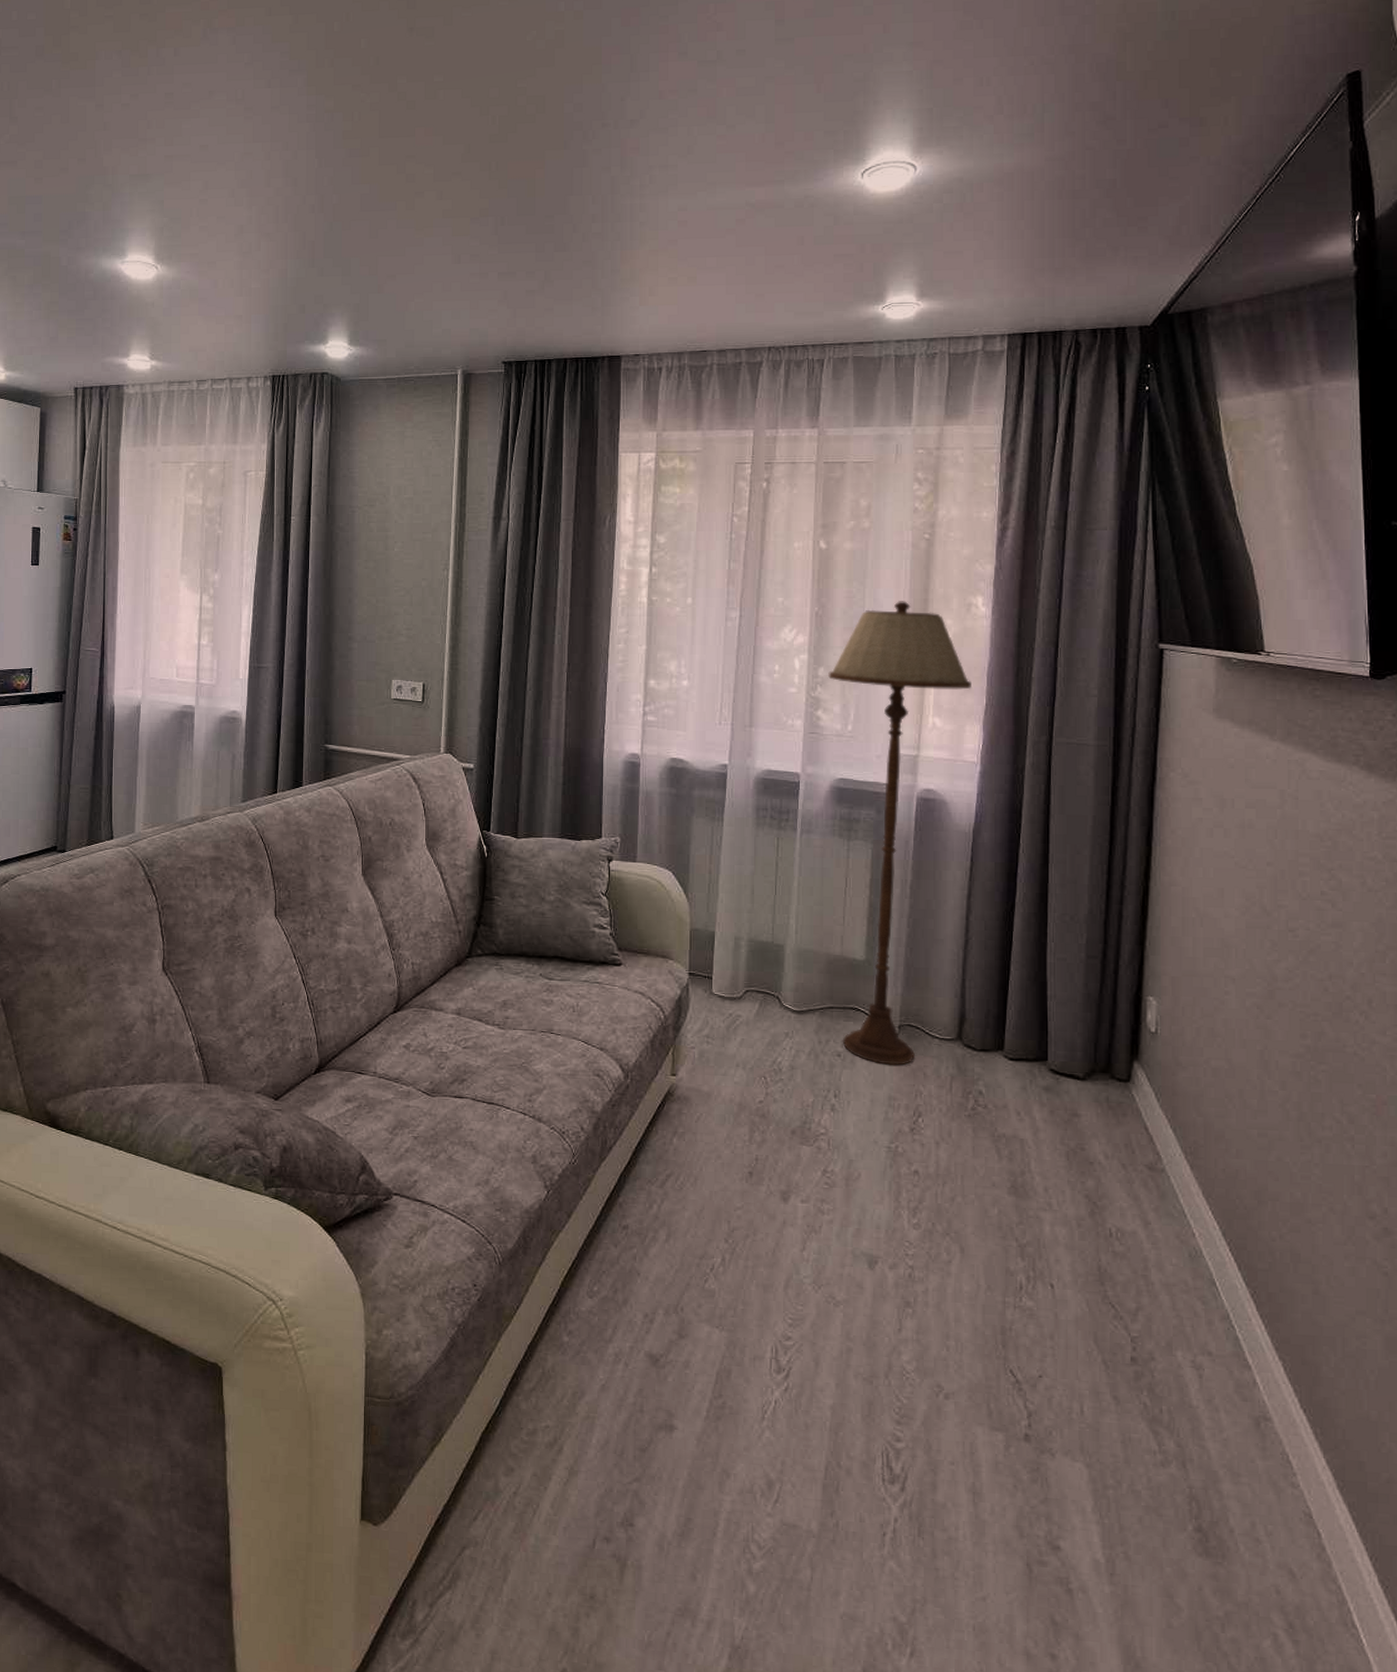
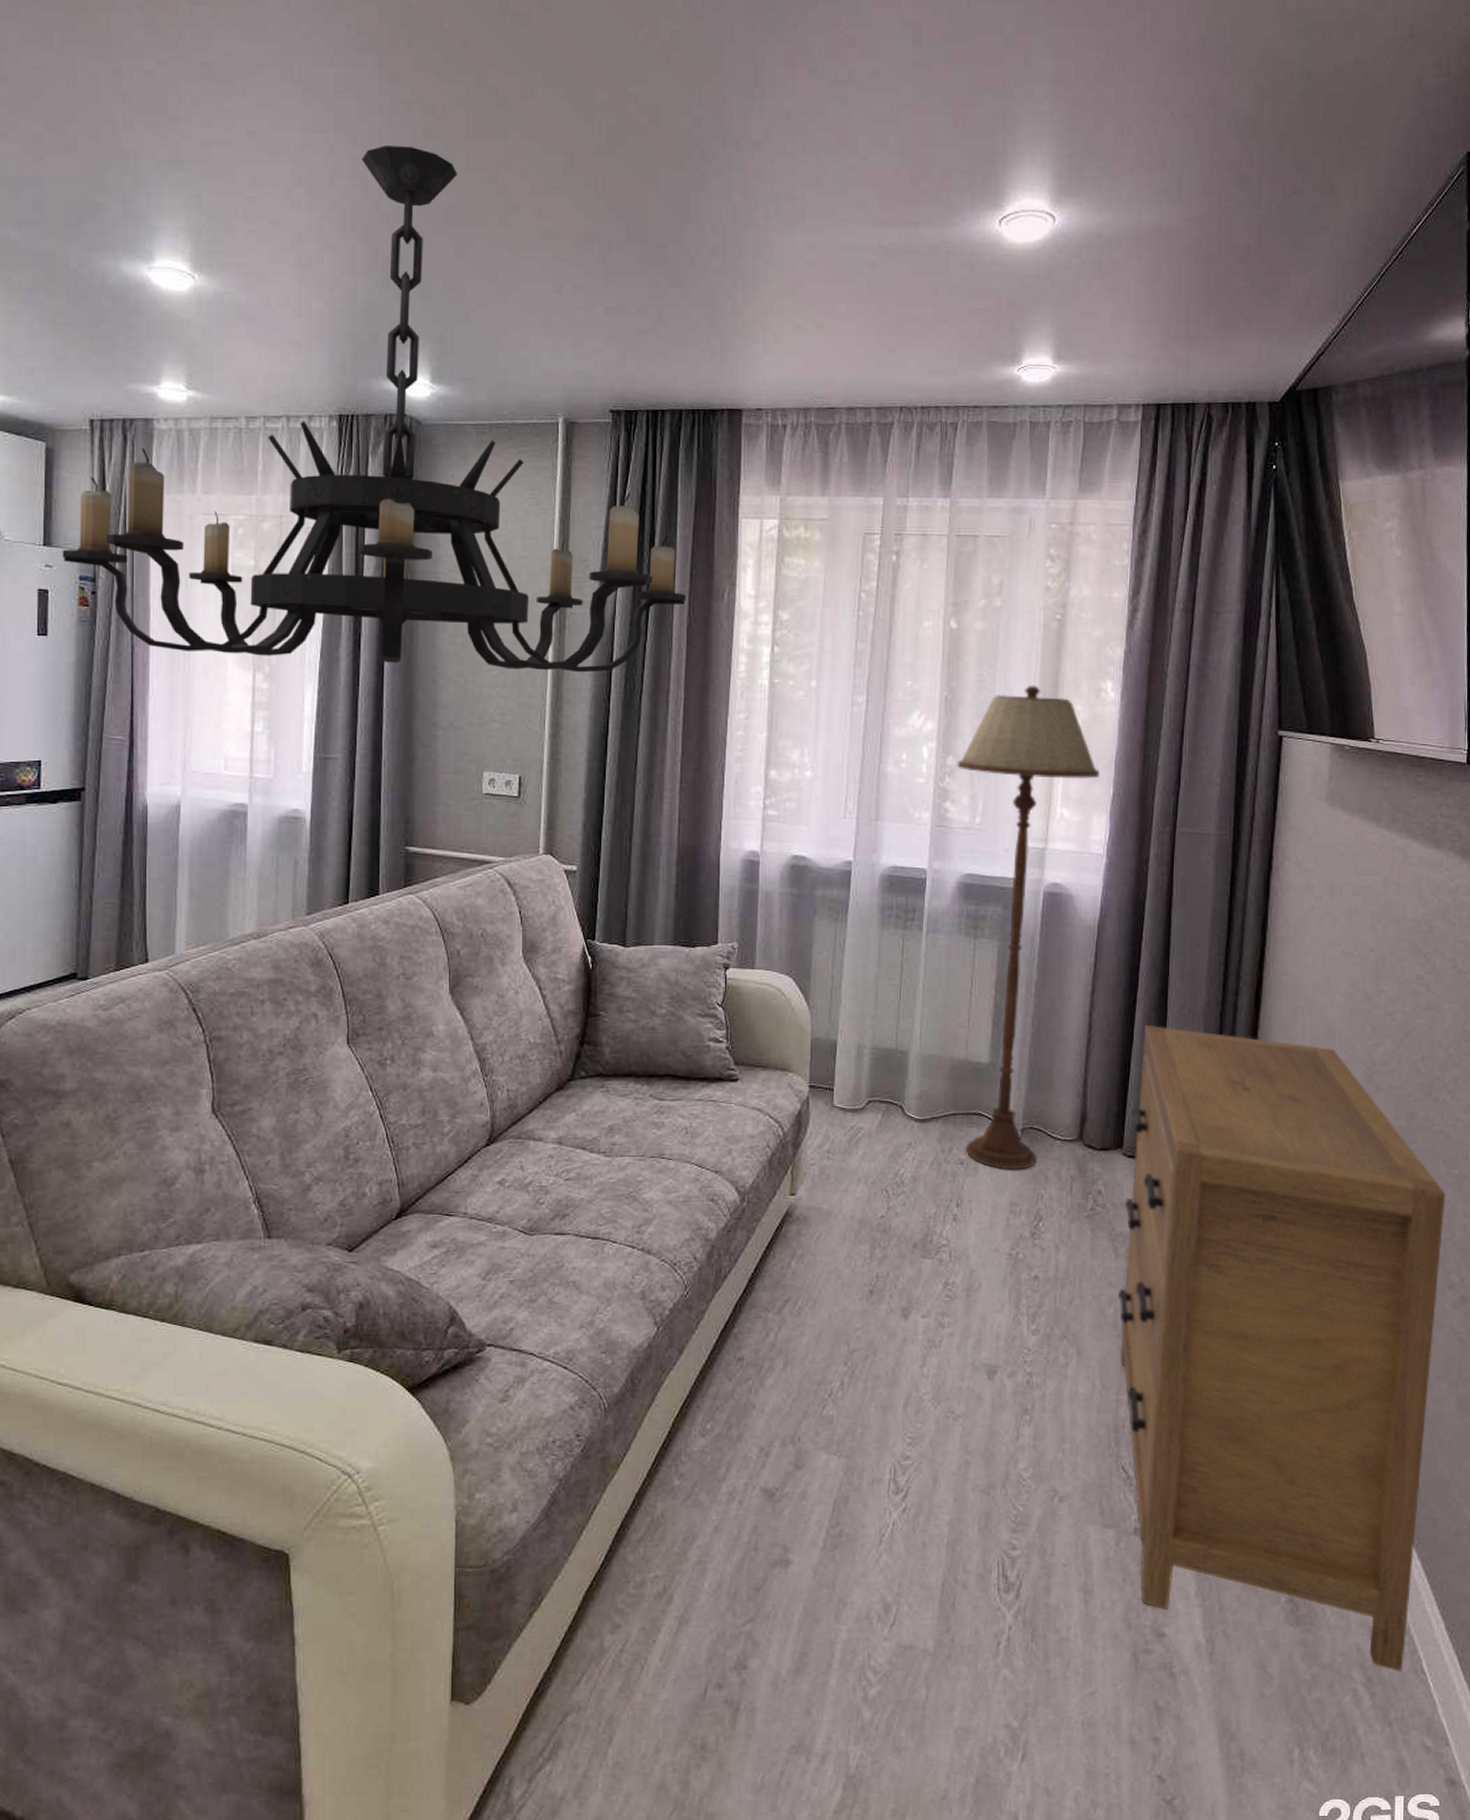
chandelier: none [51,148,572,592] -> present [62,145,687,673]
dresser: none [1003,929,1362,1622] -> present [1119,1024,1446,1672]

